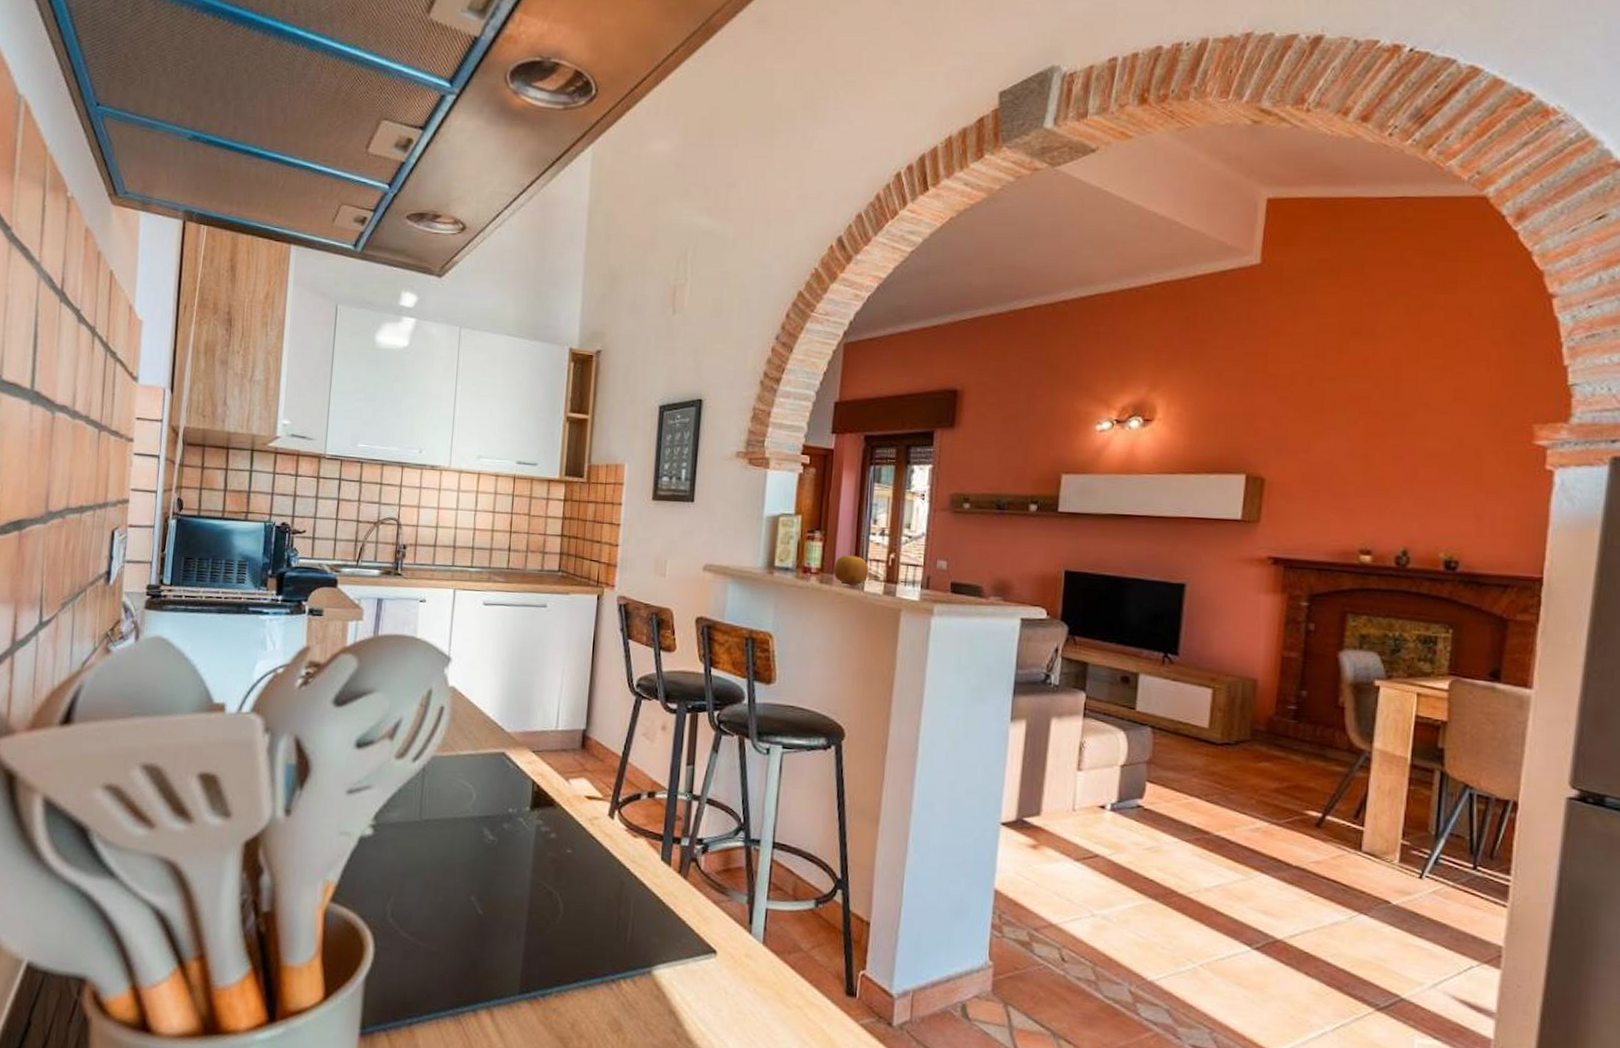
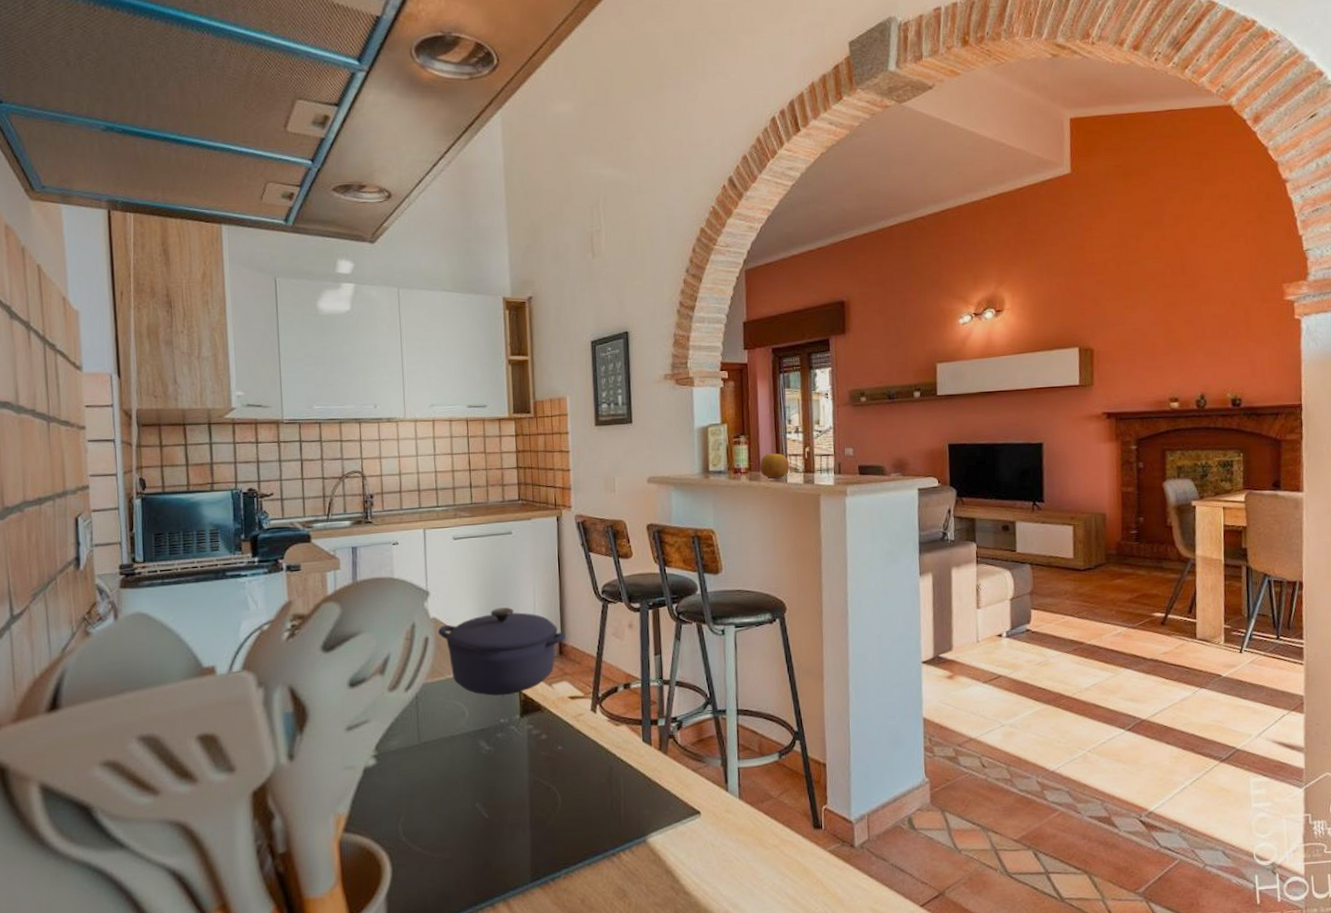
cooking pot: none [454,686,591,784] -> present [437,607,566,696]

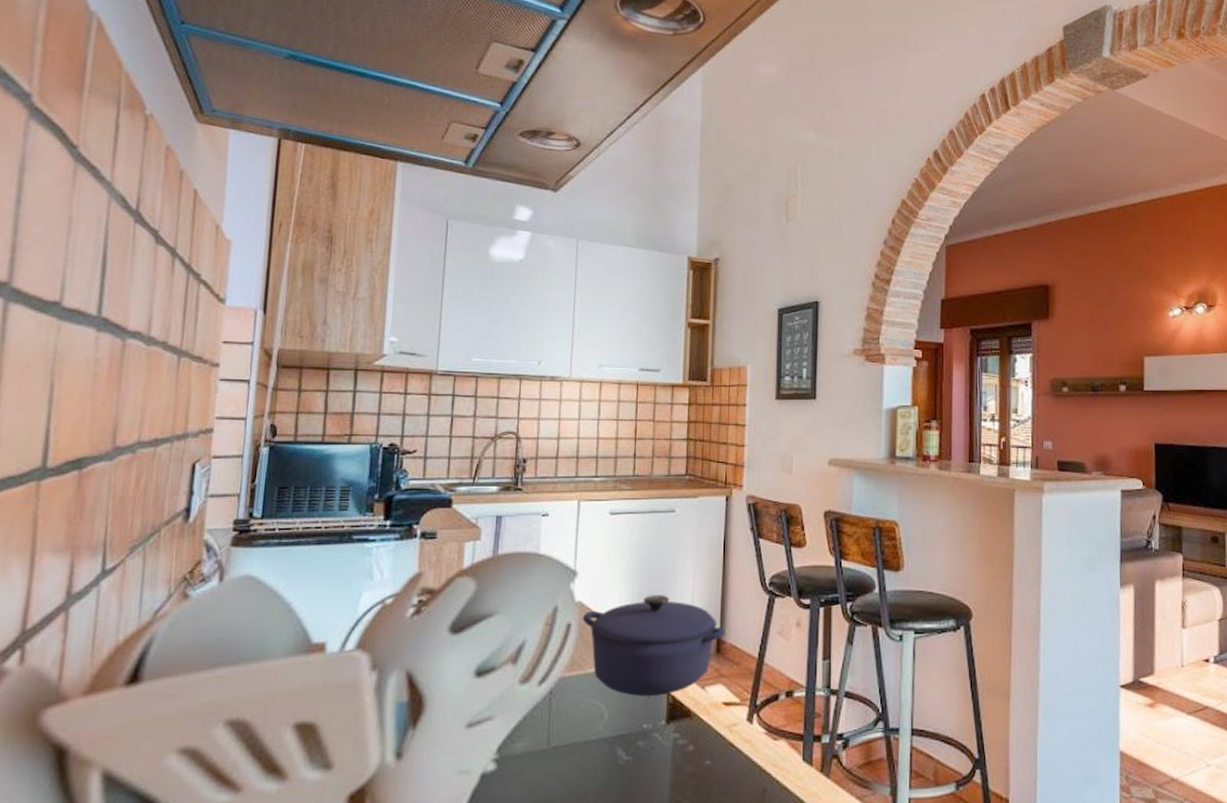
fruit: present [759,453,790,479] -> none [950,441,983,469]

